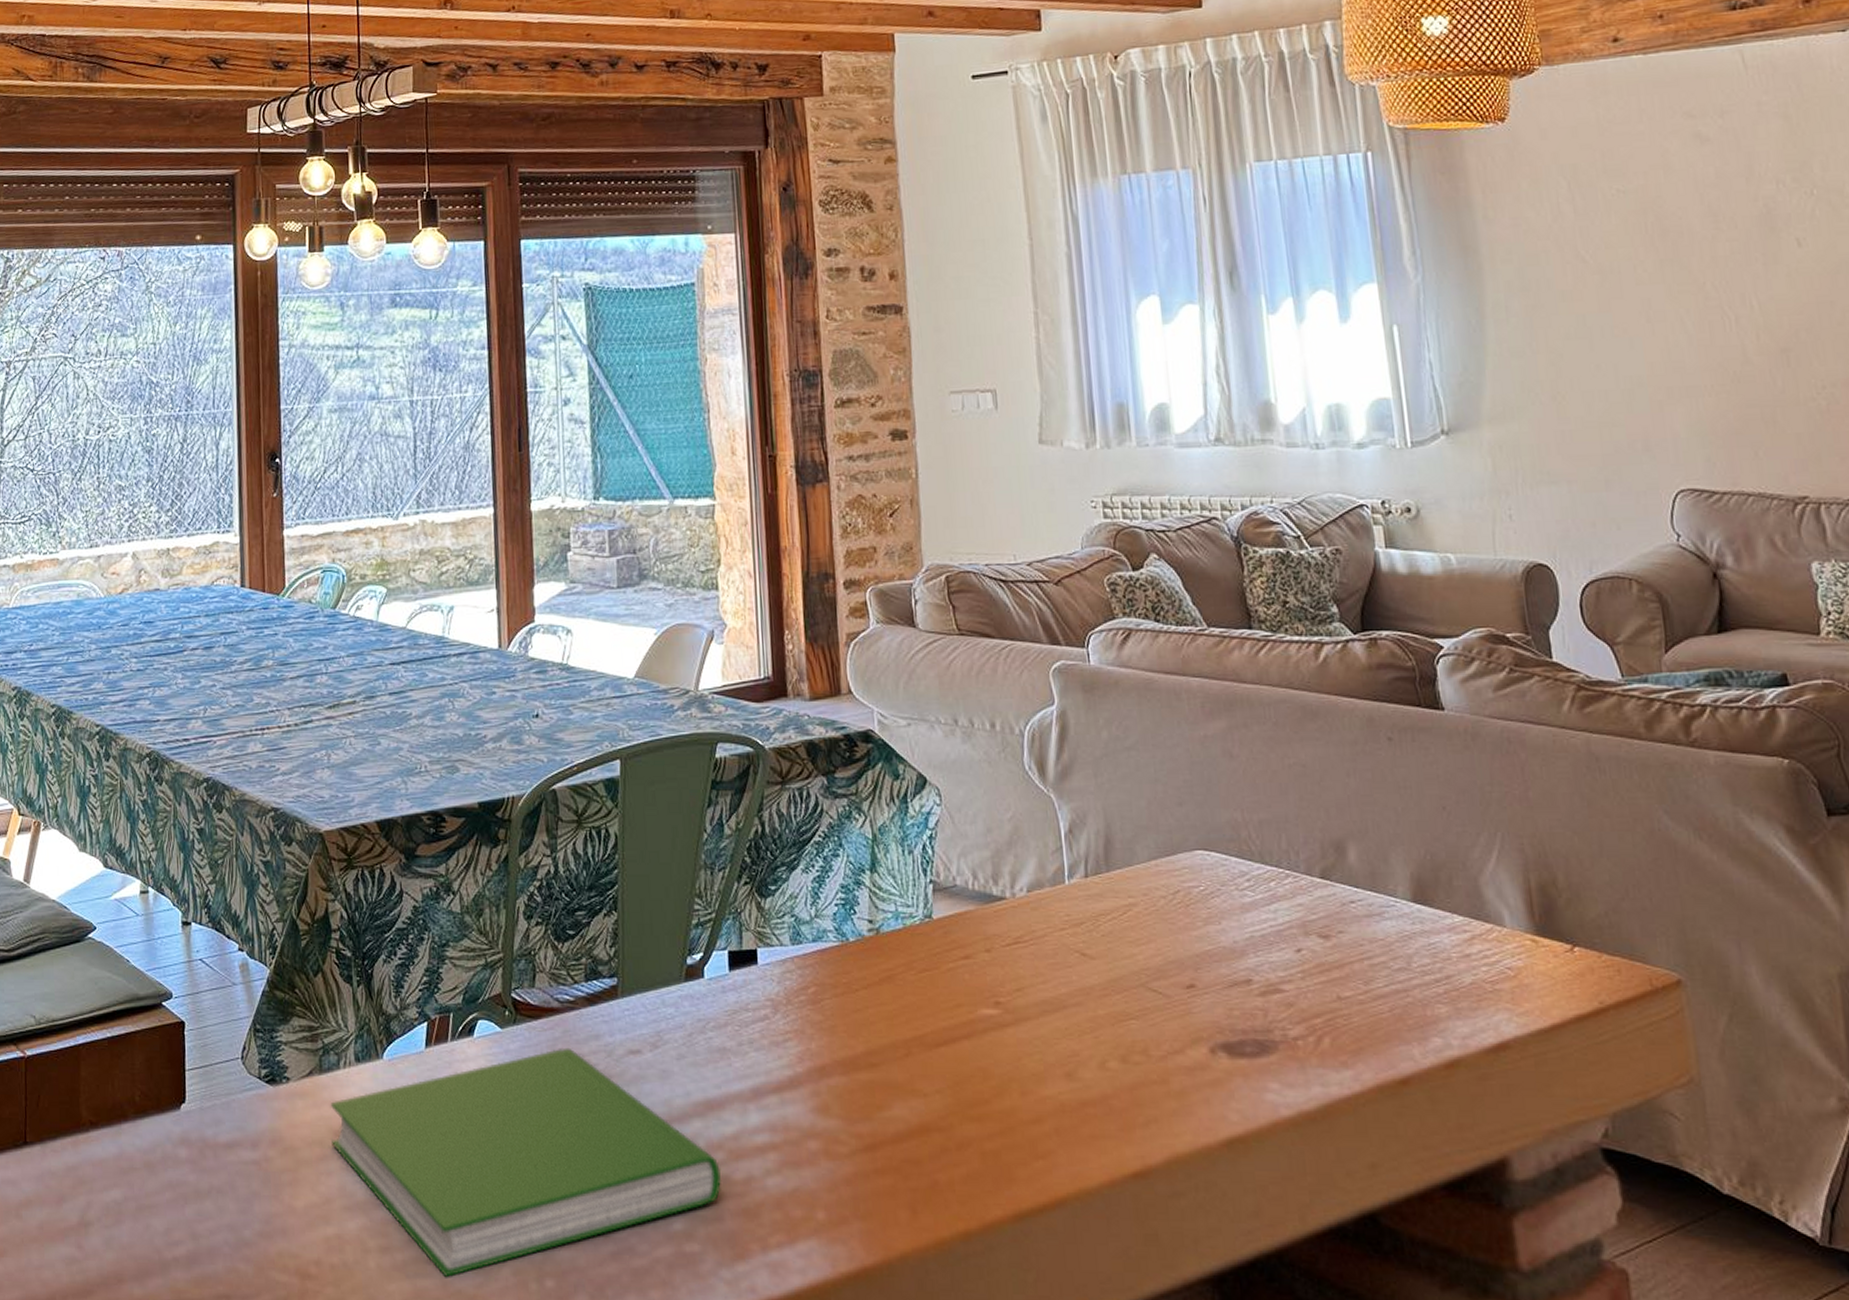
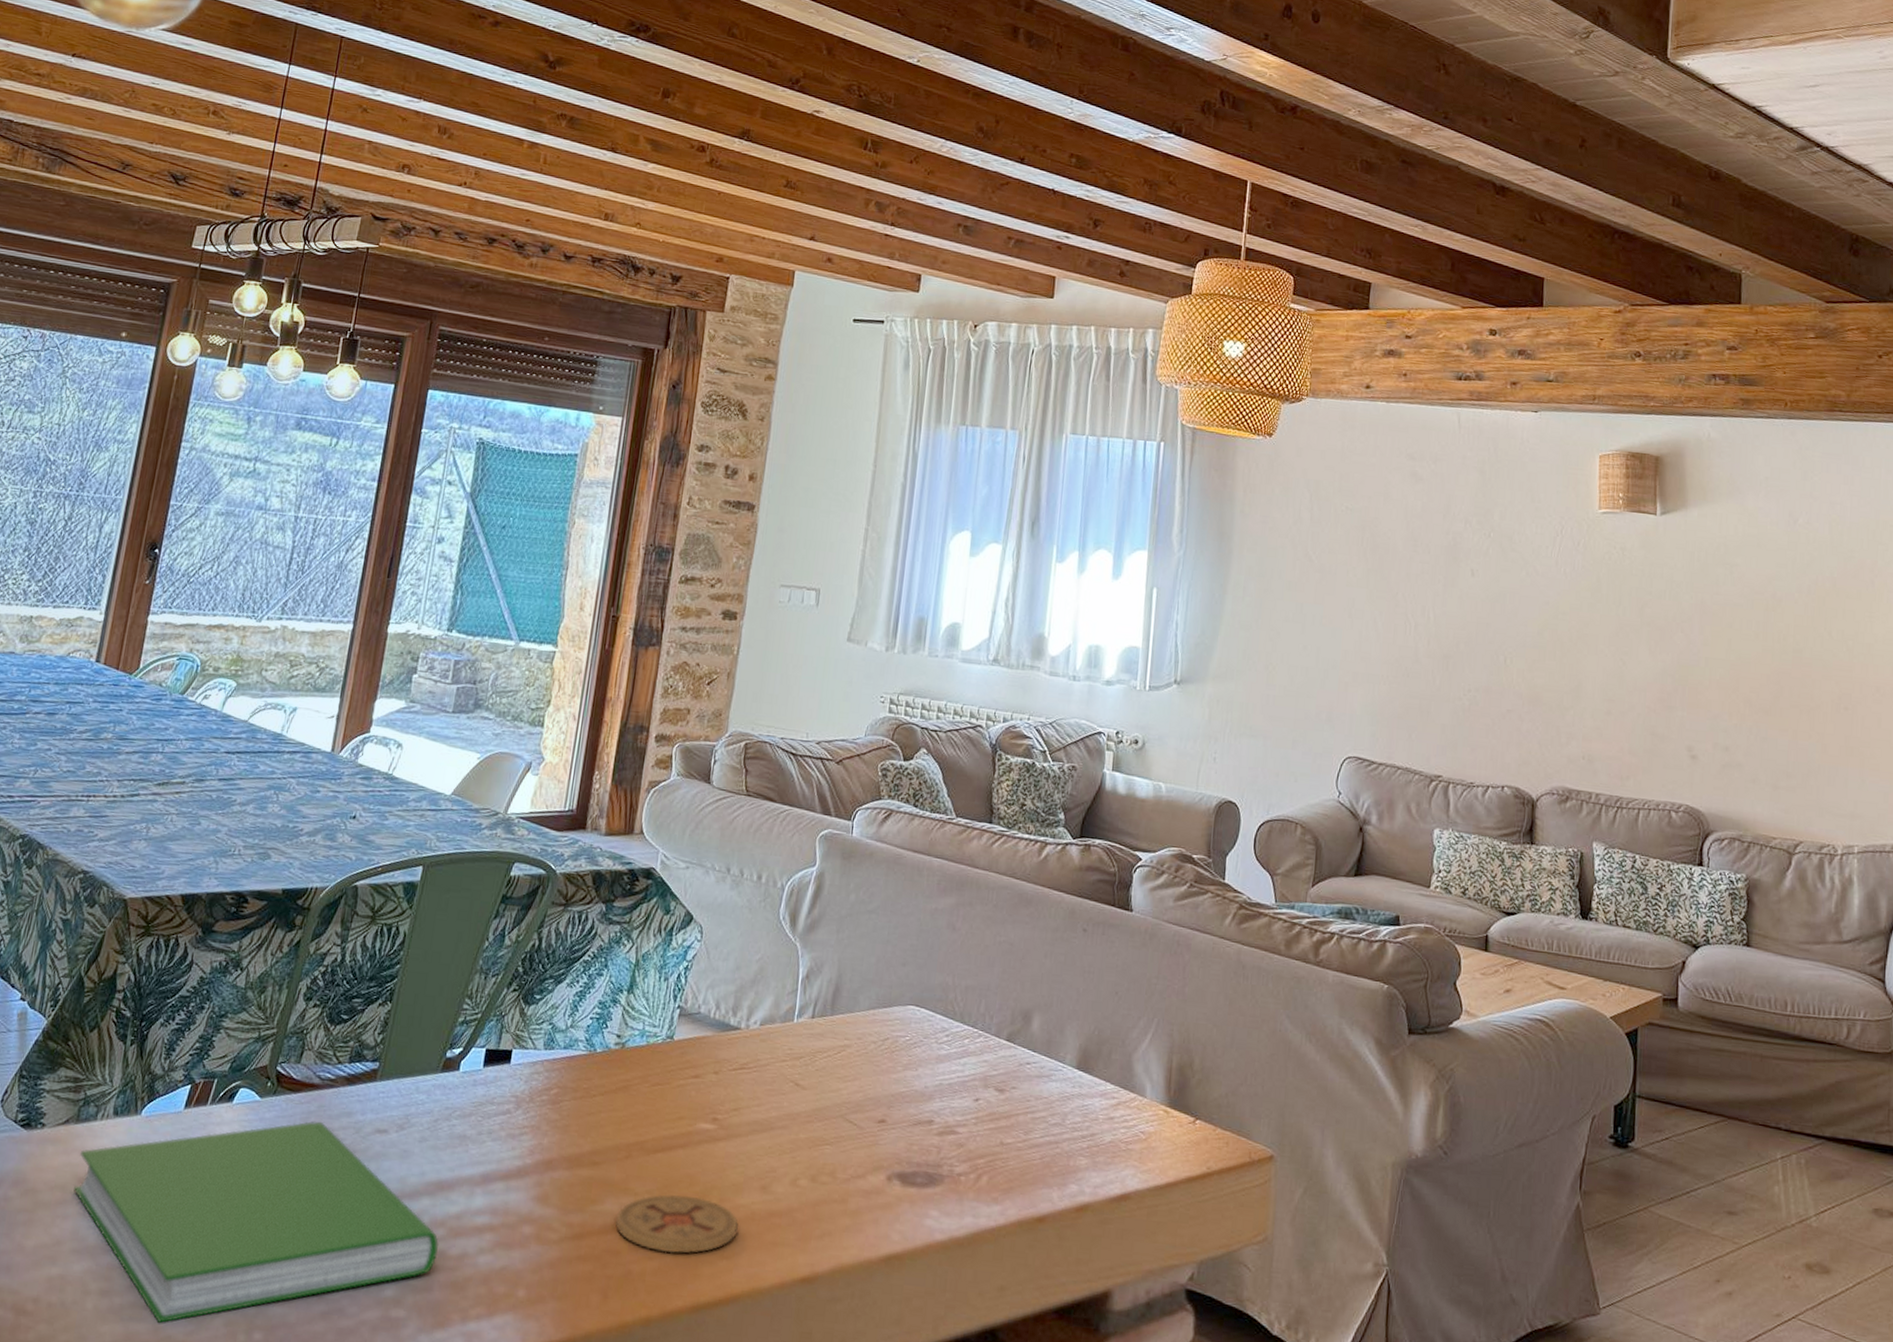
coaster: none [908,1091,1049,1158] -> present [615,1194,738,1254]

